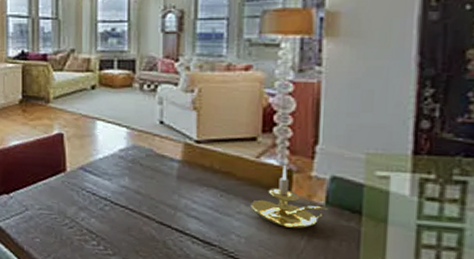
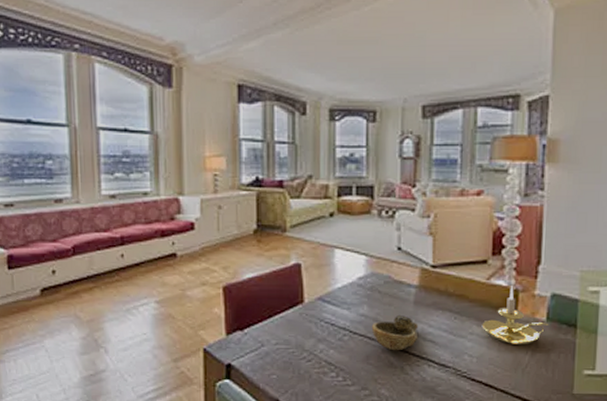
decorative bowl: none [132,188,182,225] -> present [371,314,419,351]

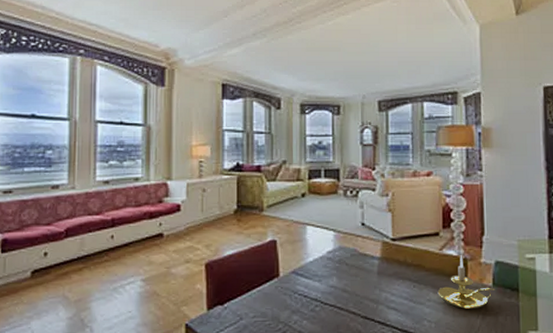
decorative bowl: present [371,314,419,351] -> none [340,284,383,320]

